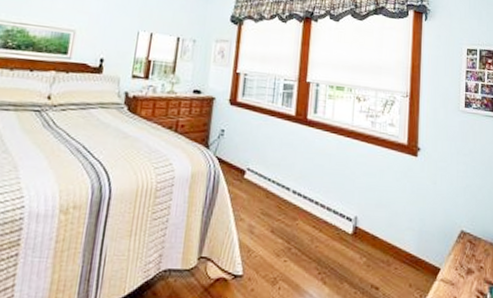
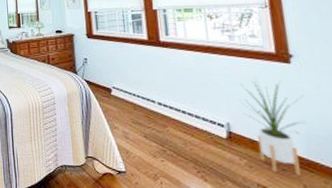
house plant: none [371,170,423,275] -> present [241,78,306,176]

